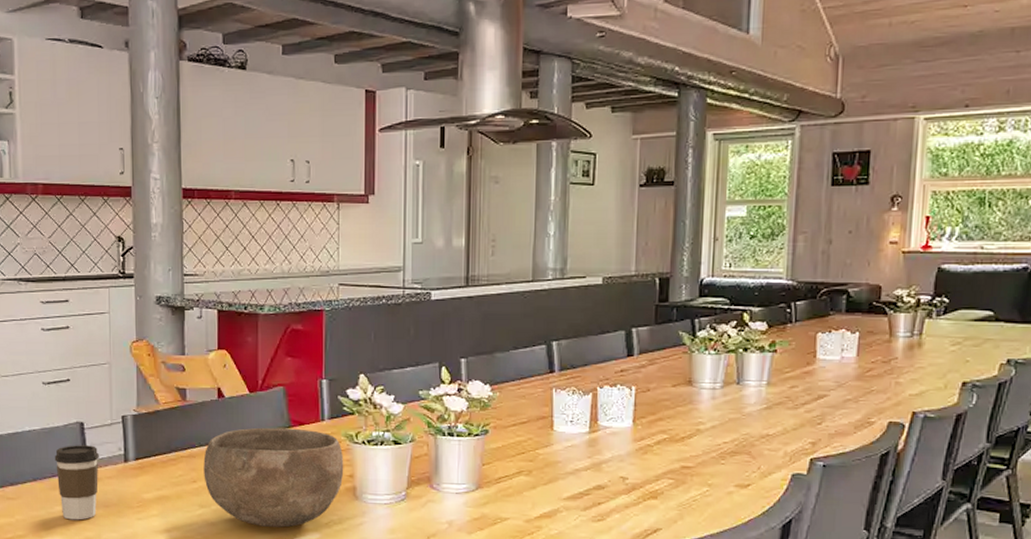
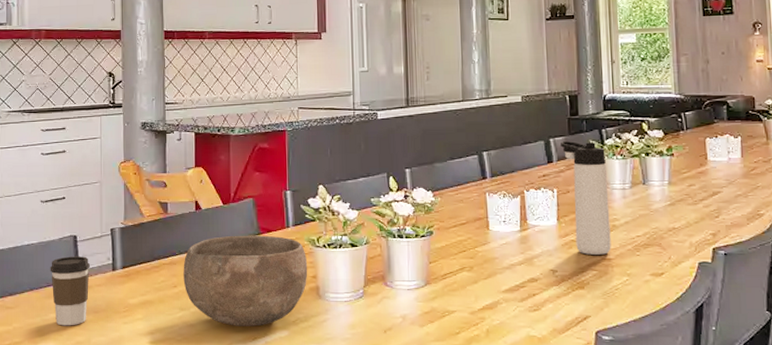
thermos bottle: none [644,332,696,462] -> present [561,141,611,255]

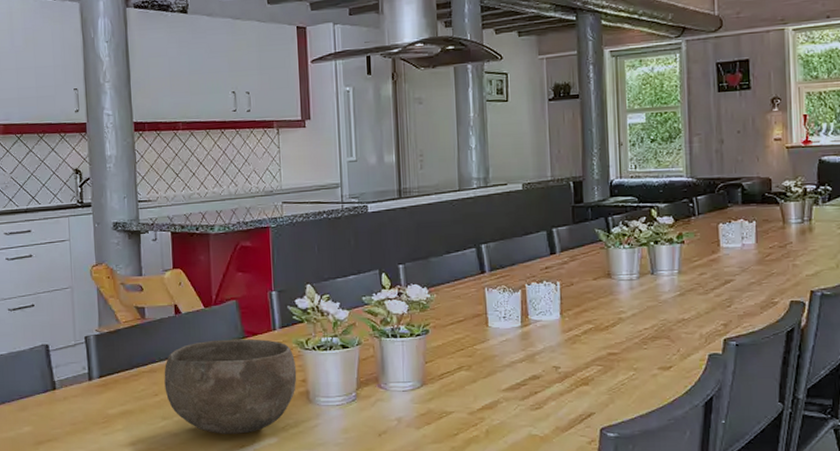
coffee cup: present [50,256,90,326] -> none [21,366,65,439]
thermos bottle: present [561,141,611,255] -> none [564,231,617,350]

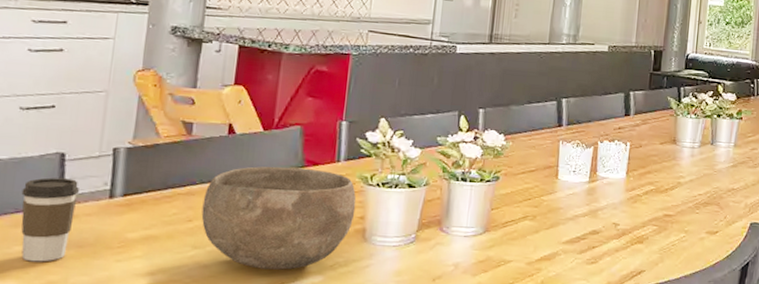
coffee cup: none [21,366,65,439] -> present [21,177,79,262]

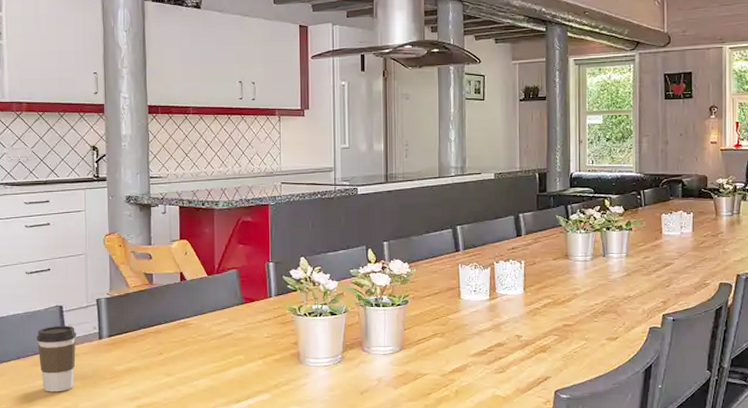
bowl: present [201,166,357,270] -> none [168,305,289,390]

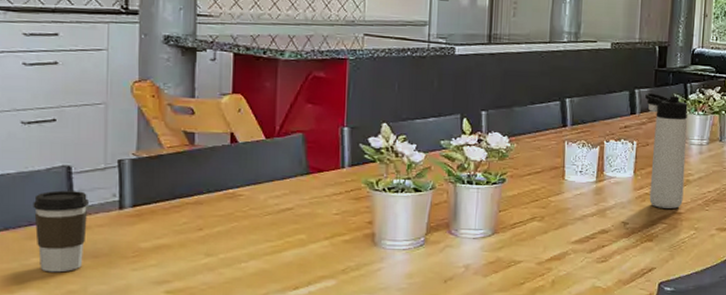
thermos bottle: none [529,216,572,321] -> present [645,93,688,209]

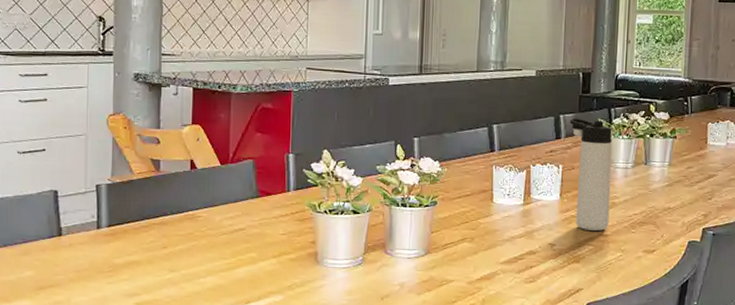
coffee cup: present [33,190,89,273] -> none [26,212,72,285]

